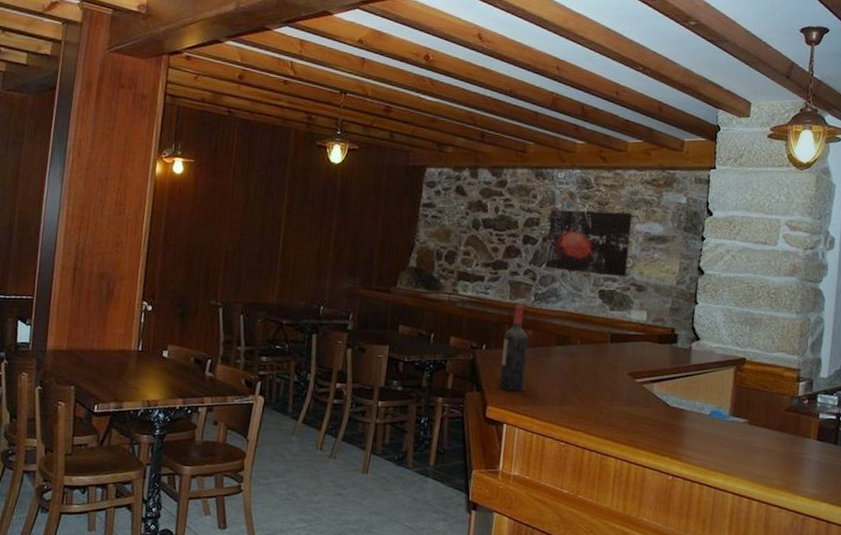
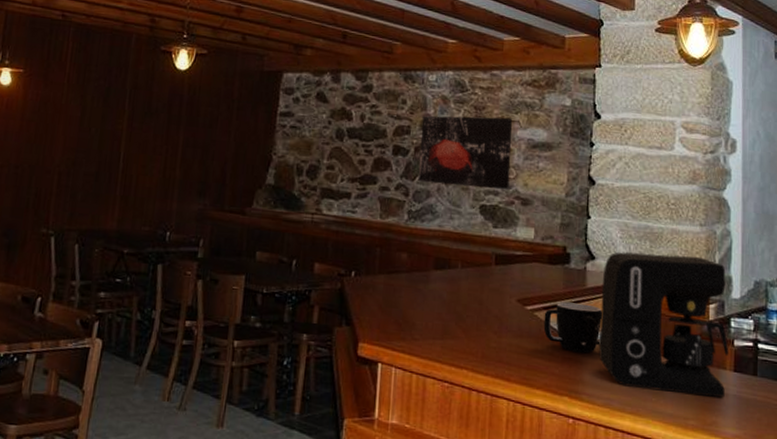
wine bottle: present [499,304,528,393] -> none [371,223,403,326]
mug: none [650,376,703,421] -> present [543,302,602,354]
coffee maker: none [698,334,817,462] -> present [599,252,729,398]

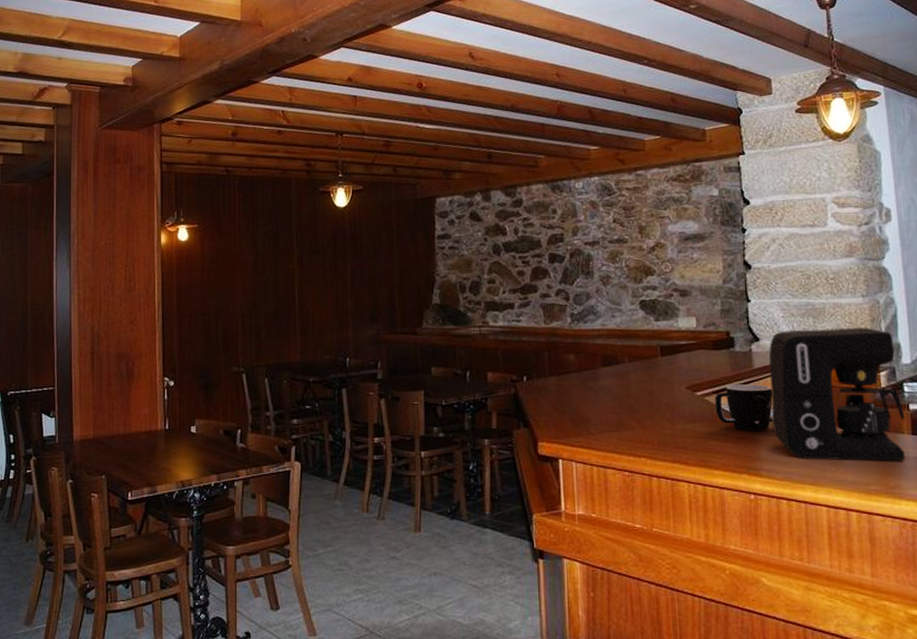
wall art: present [418,115,513,190] -> none [573,214,666,286]

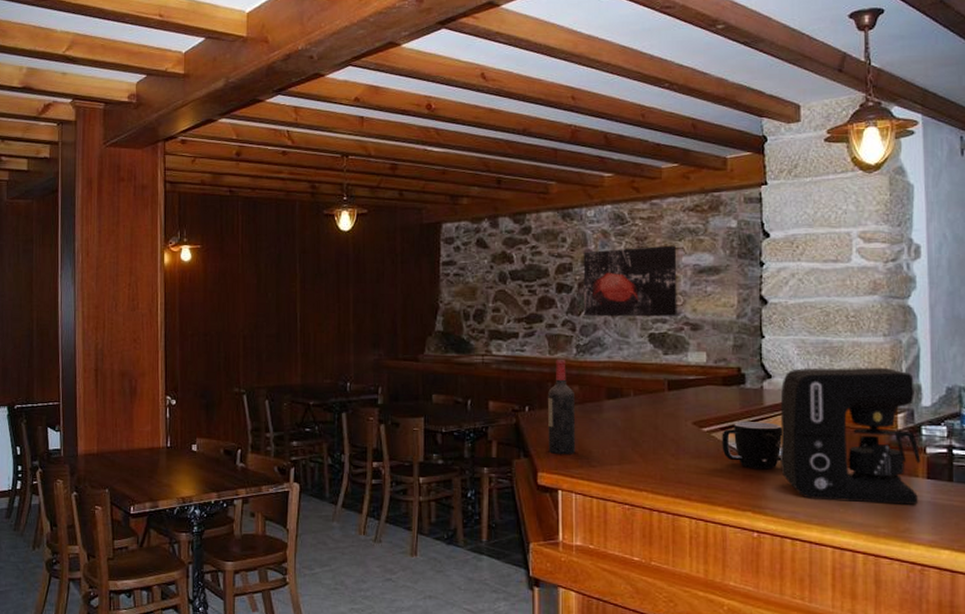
wine bottle: none [545,328,574,424] -> present [548,358,576,455]
wall art: none [573,214,666,286] -> present [583,245,677,317]

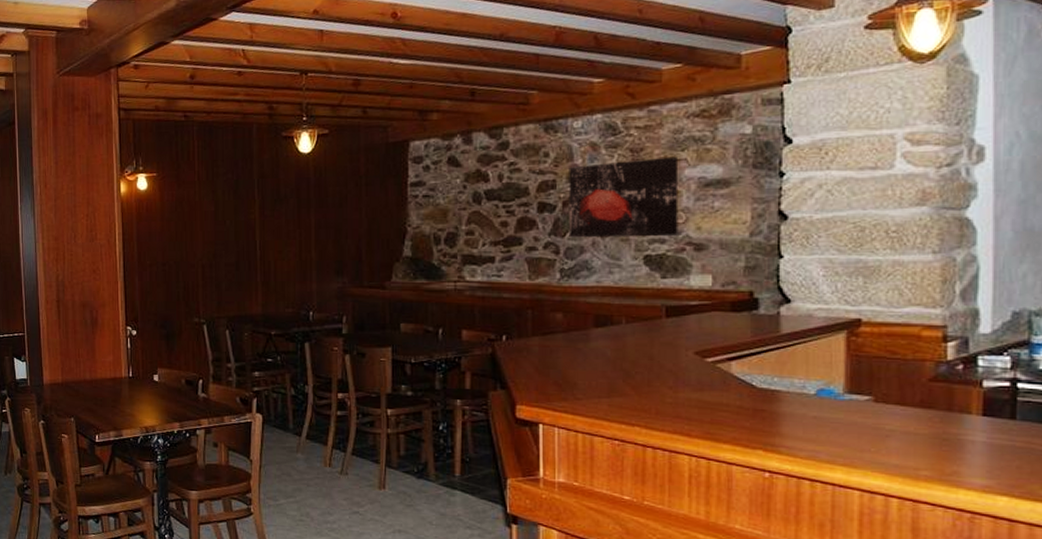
wine bottle: present [548,358,576,455] -> none [528,284,559,387]
mug: present [722,421,782,470] -> none [729,351,802,404]
coffee maker: present [780,367,921,505] -> none [800,289,976,445]

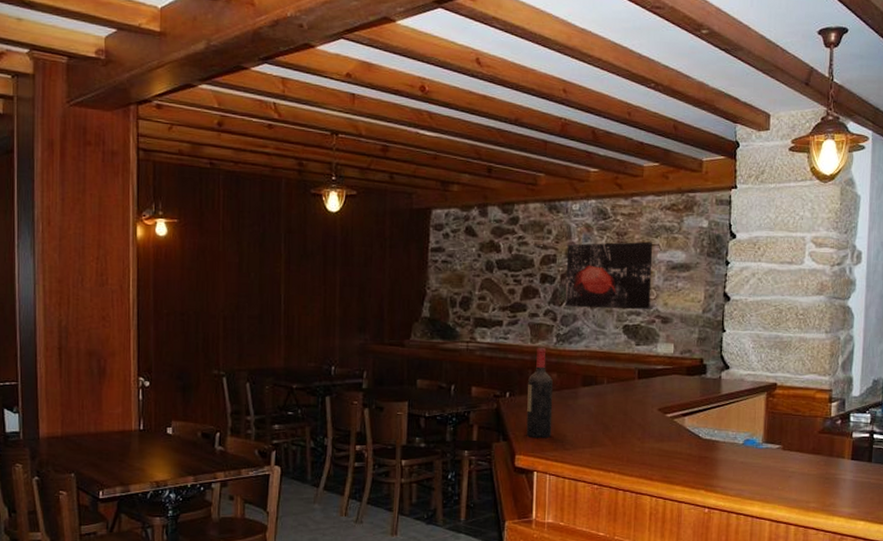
wine bottle: none [528,284,559,387] -> present [526,347,553,439]

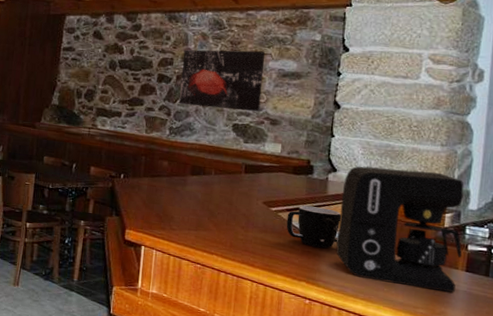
wine bottle: present [526,347,553,439] -> none [137,137,164,218]
mug: none [682,408,735,452] -> present [286,205,341,249]
coffee maker: none [732,360,848,482] -> present [336,166,464,293]

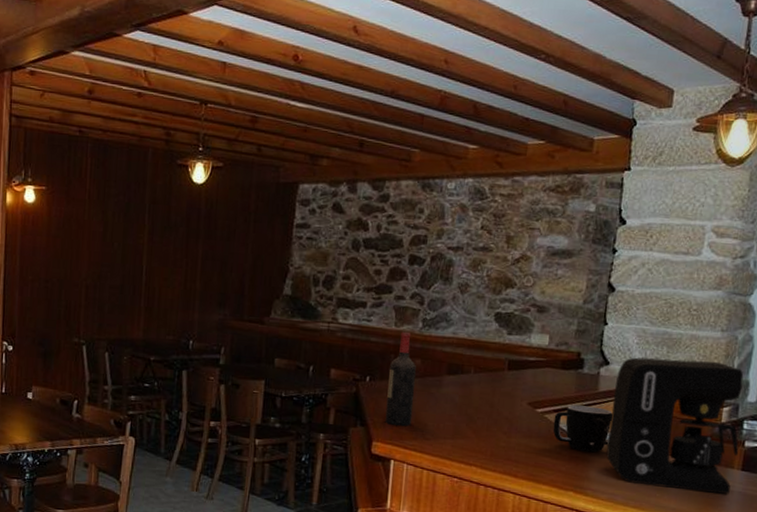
wine bottle: none [137,137,164,218] -> present [385,331,416,427]
wall art: present [179,49,265,112] -> none [434,224,533,298]

